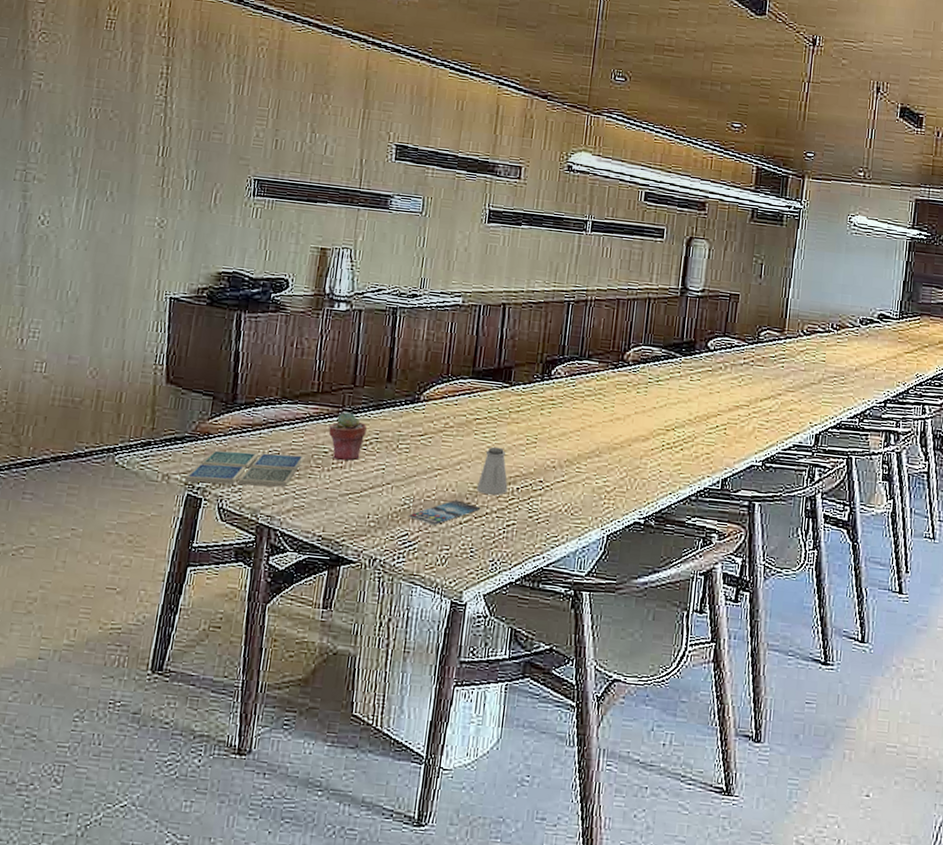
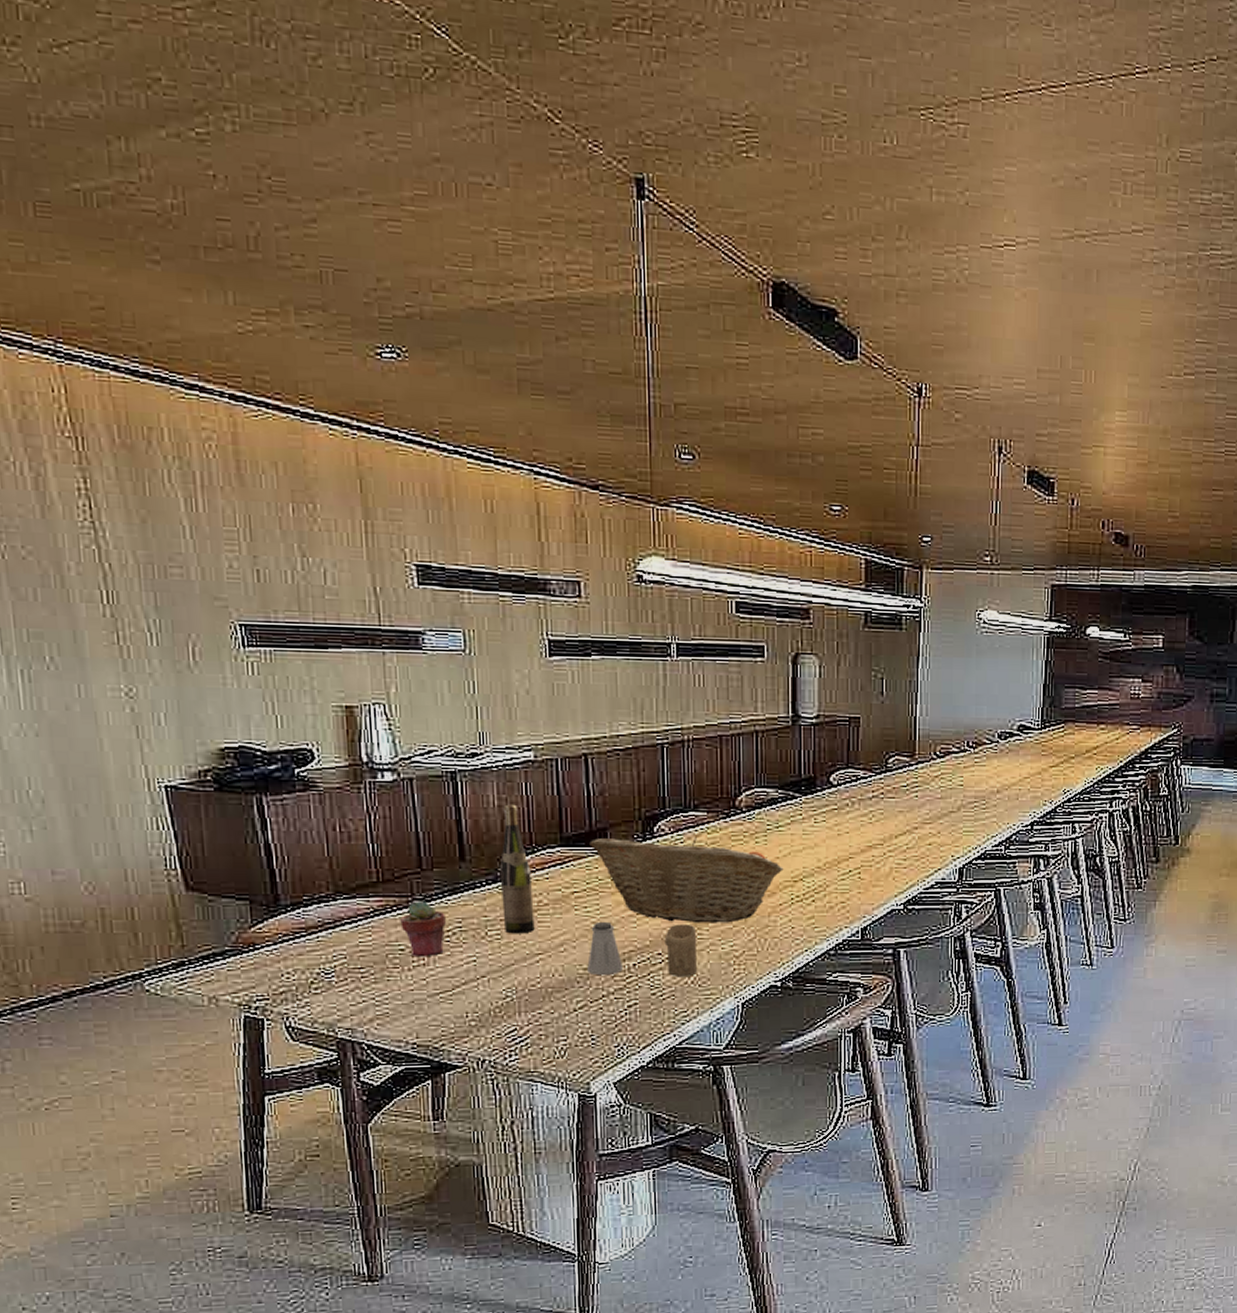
drink coaster: present [185,450,305,488] -> none [237,957,378,1002]
smartphone: present [408,500,481,526] -> none [513,985,596,1017]
wine bottle: none [413,339,444,450] -> present [499,804,535,934]
fruit basket: none [496,375,659,461] -> present [589,837,784,923]
candle: none [546,456,576,505] -> present [664,923,697,978]

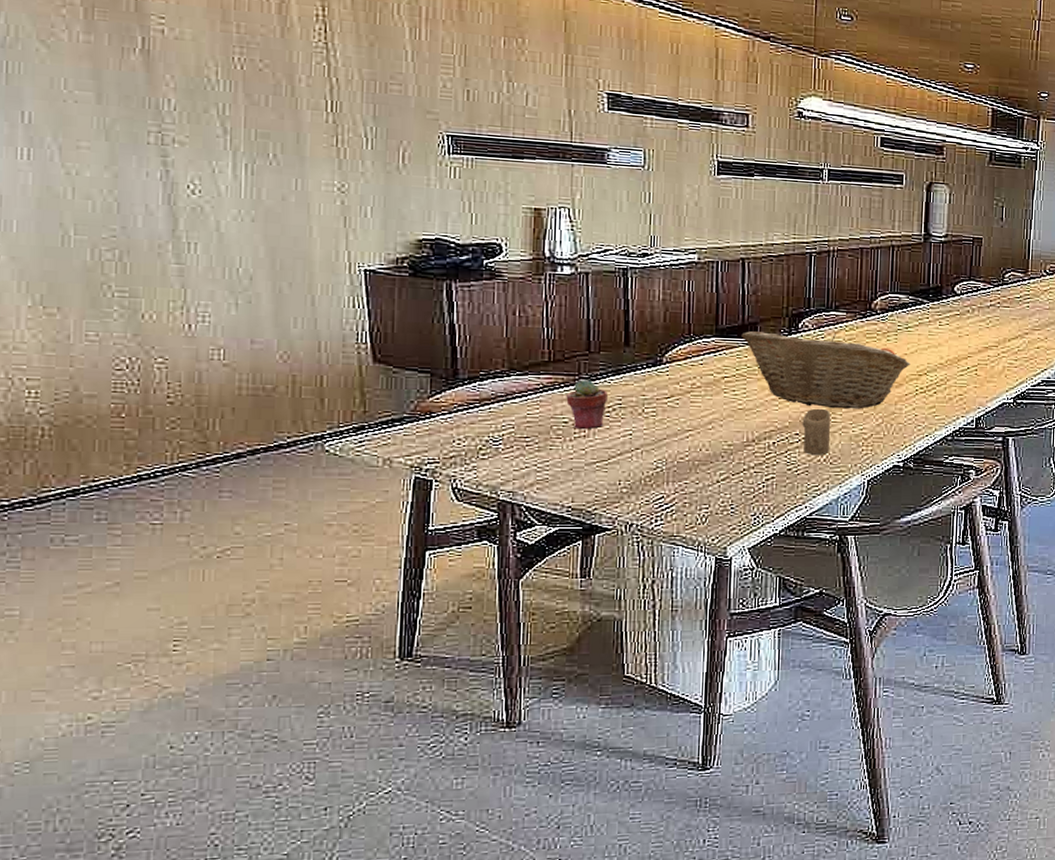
wine bottle: present [499,804,535,934] -> none [659,298,688,412]
saltshaker: present [587,921,623,976] -> none [732,403,763,452]

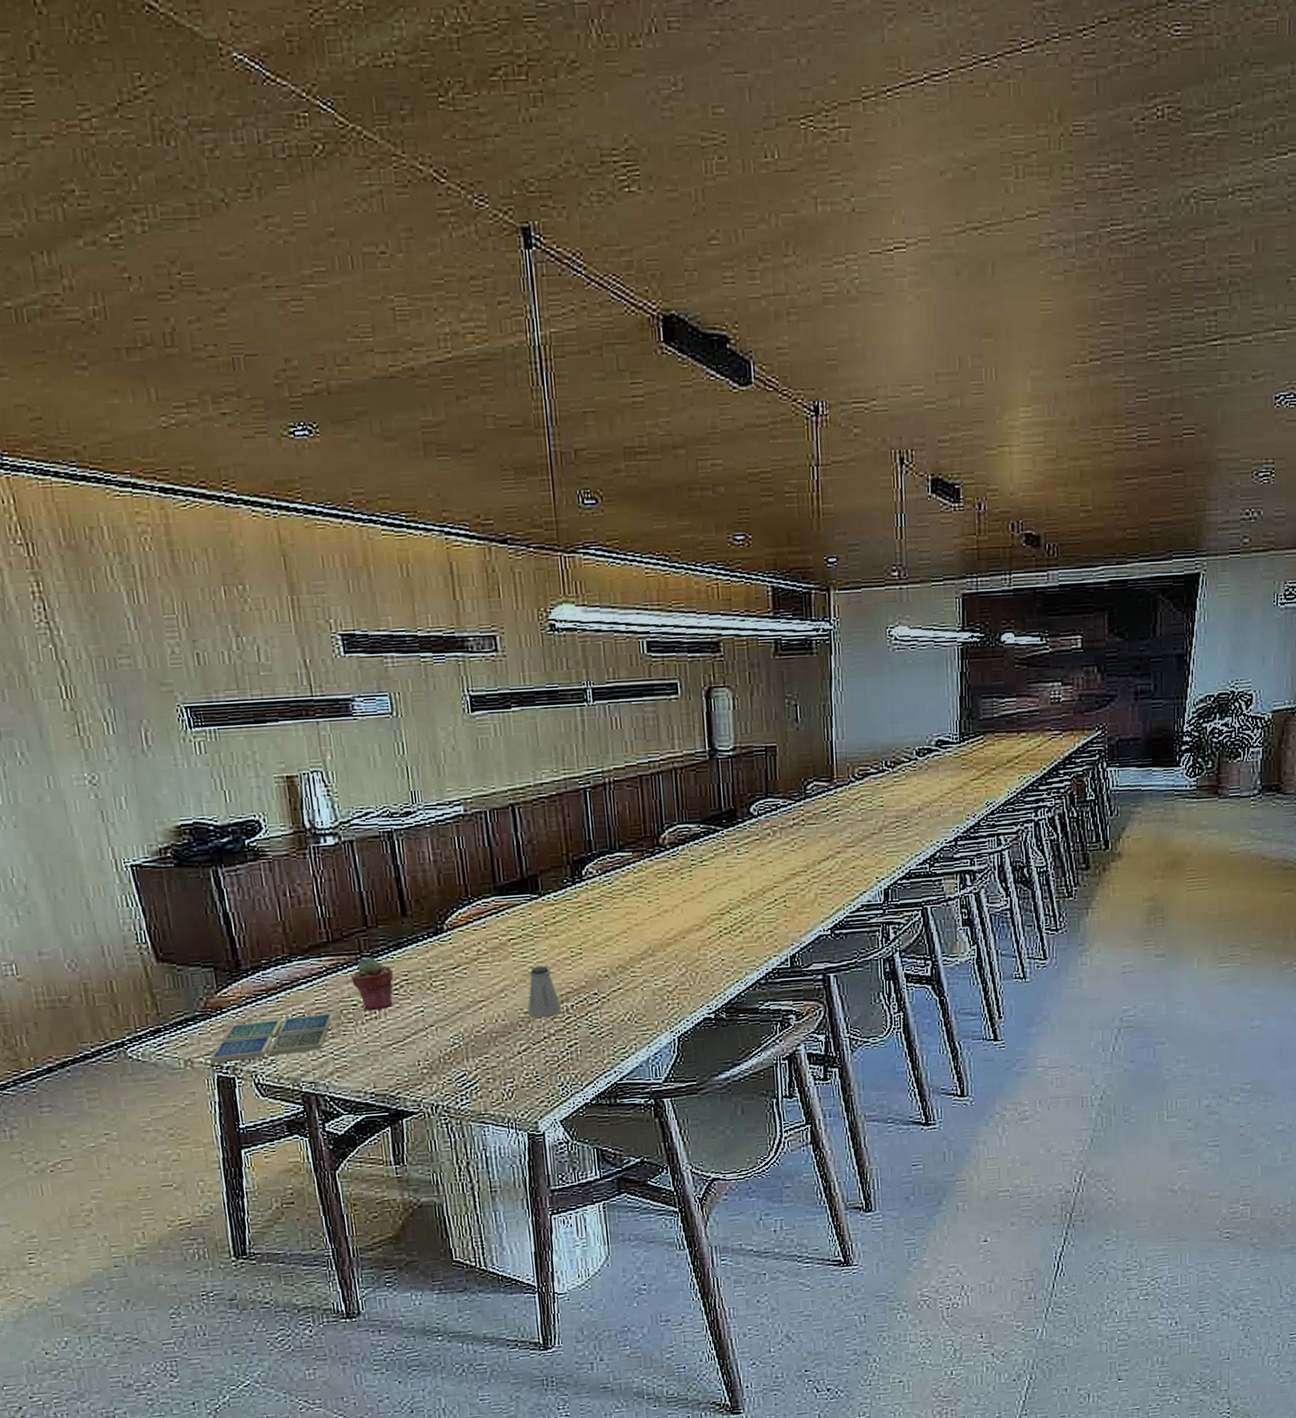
drink coaster: none [410,427,543,464] -> present [210,1013,334,1063]
saltshaker: none [732,403,763,452] -> present [528,965,562,1019]
fruit basket: present [741,331,911,409] -> none [522,878,710,962]
candle: present [802,408,831,456] -> none [599,962,632,1015]

